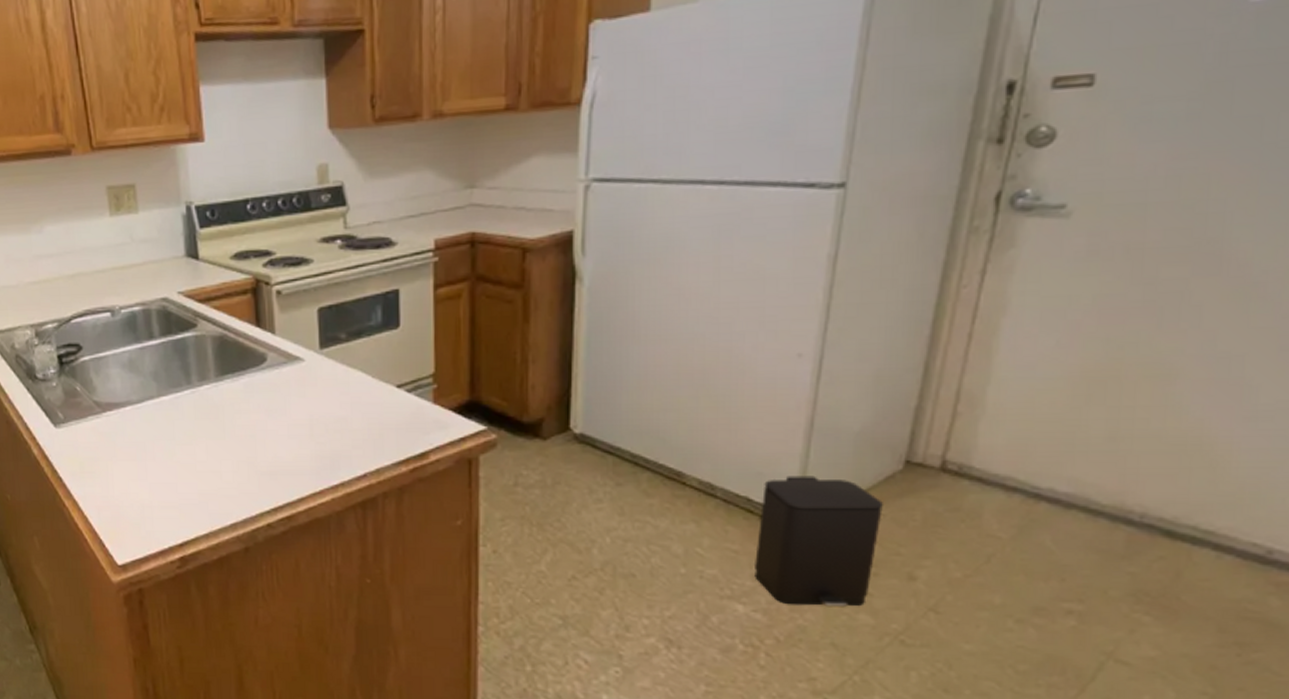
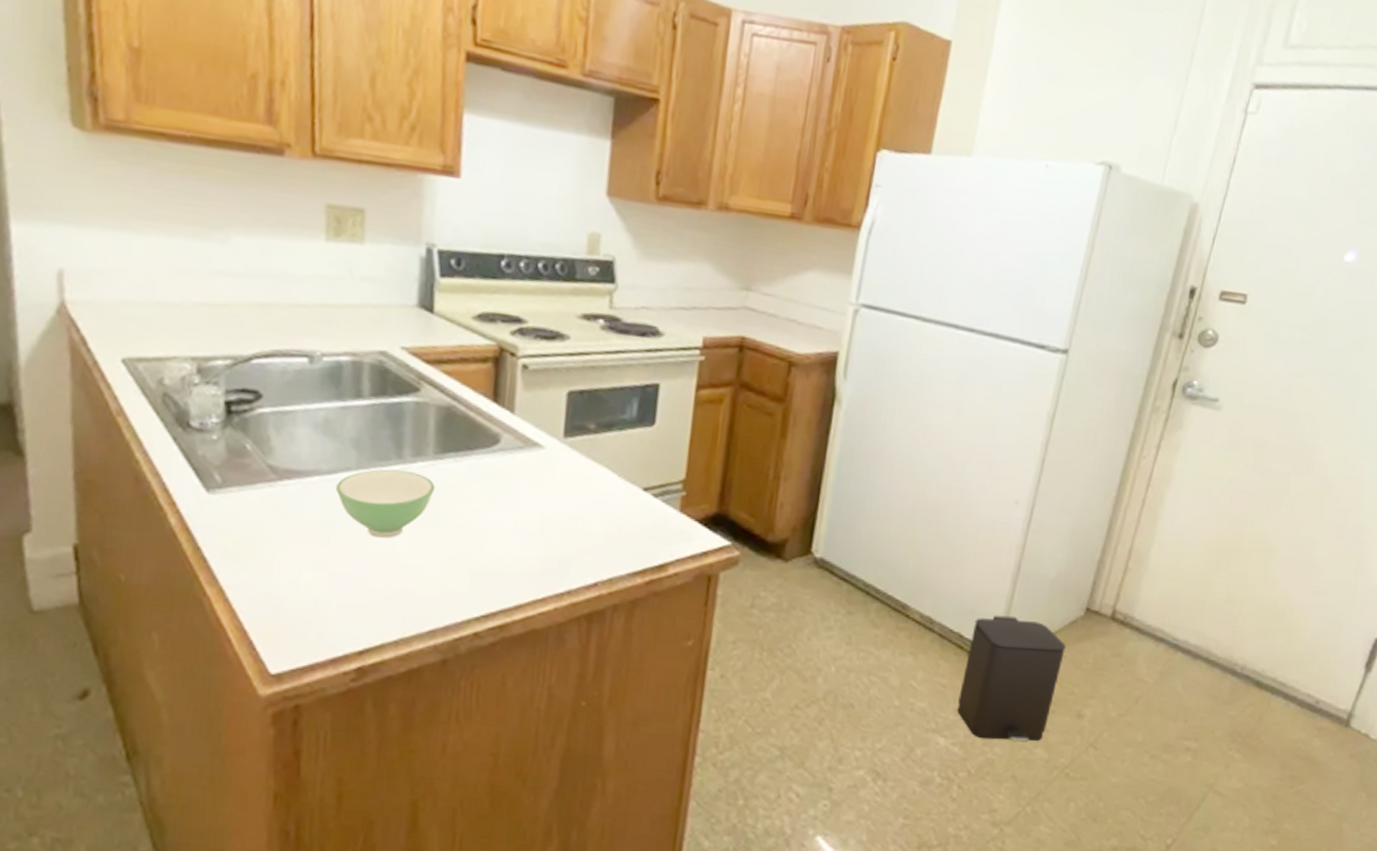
bowl: none [144,393,220,451] -> present [335,468,436,538]

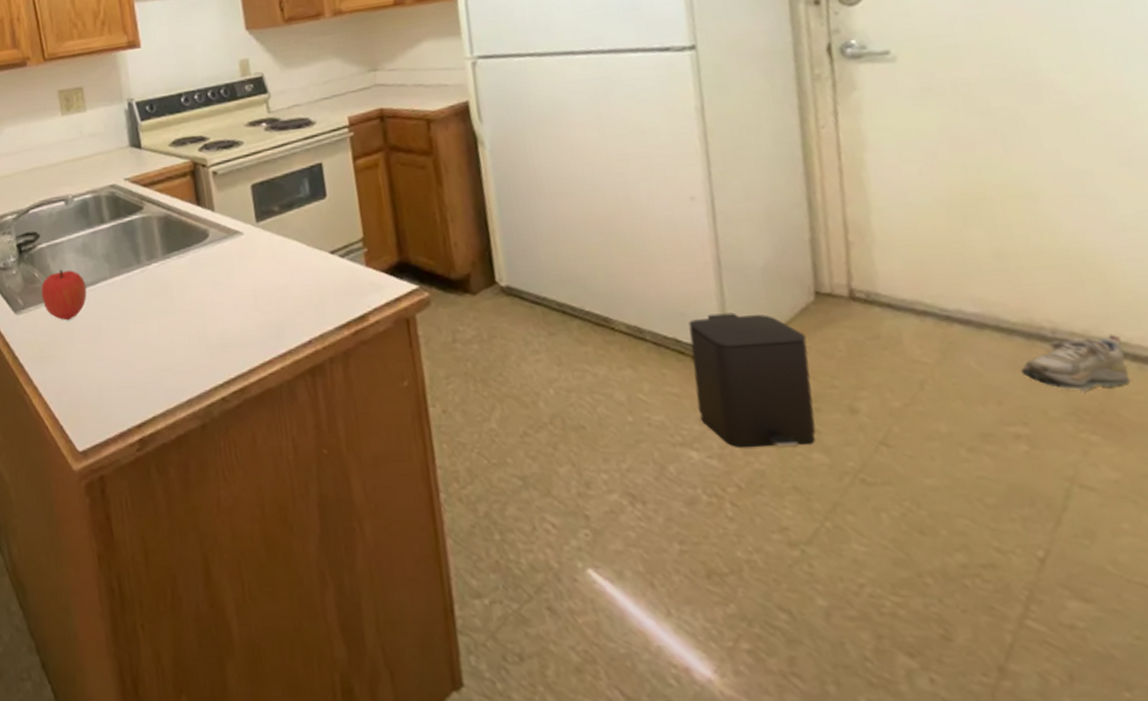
fruit: none [251,446,320,513] -> present [41,270,87,321]
bowl: present [335,468,436,538] -> none [98,272,169,329]
shoe: none [1209,674,1283,720] -> present [1020,334,1130,393]

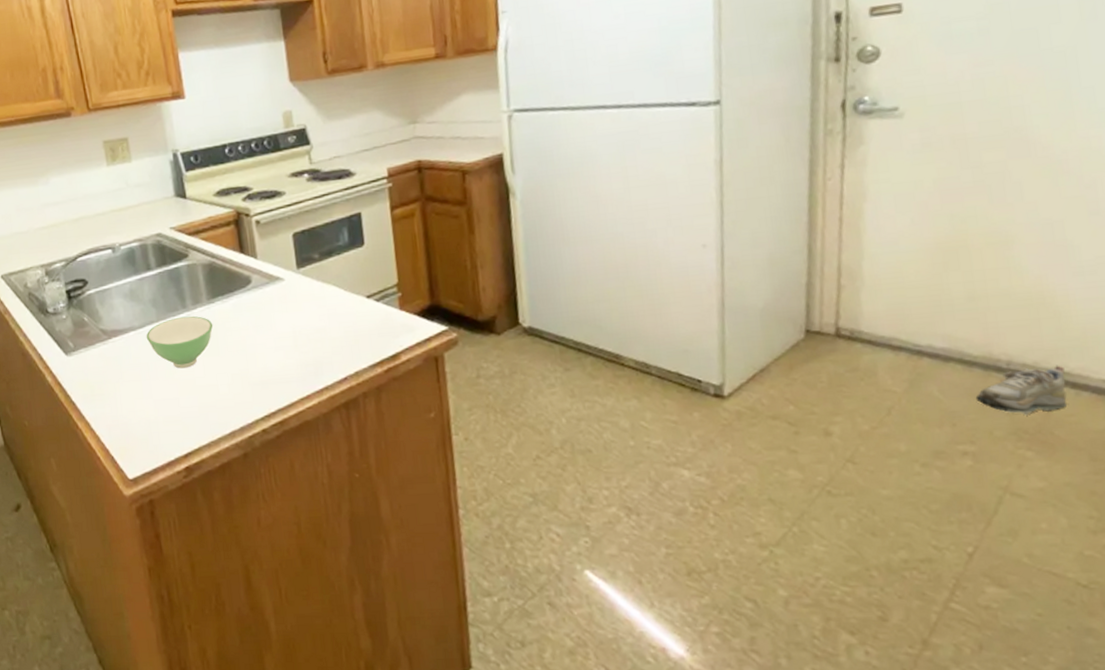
fruit: present [41,270,87,321] -> none [90,314,135,361]
bowl: none [98,272,169,329] -> present [146,316,213,369]
pedal bin: present [688,312,816,448] -> none [690,349,794,466]

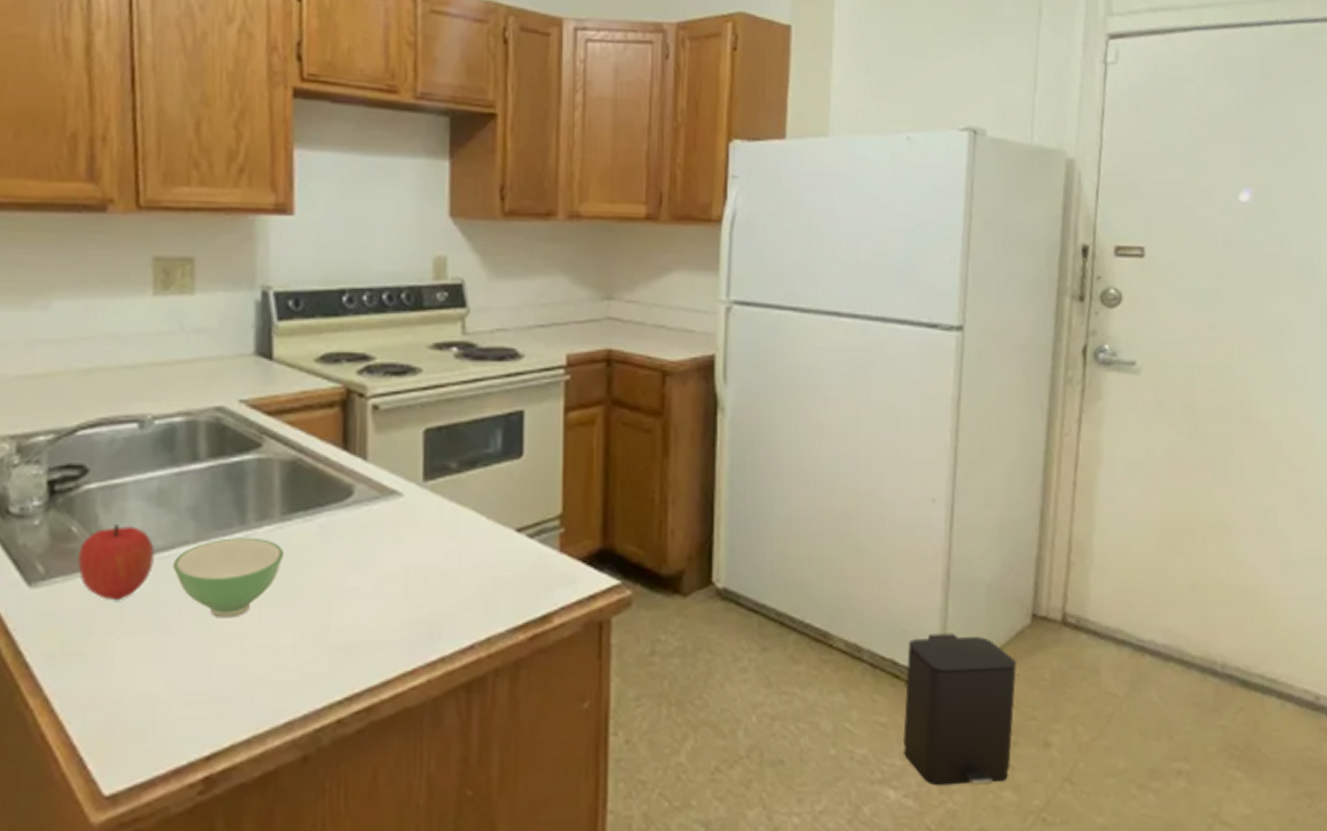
fruit: none [90,314,135,361] -> present [78,525,155,601]
pedal bin: none [690,349,794,466] -> present [902,633,1018,786]
shoe: present [975,365,1067,416] -> none [1192,671,1273,729]

